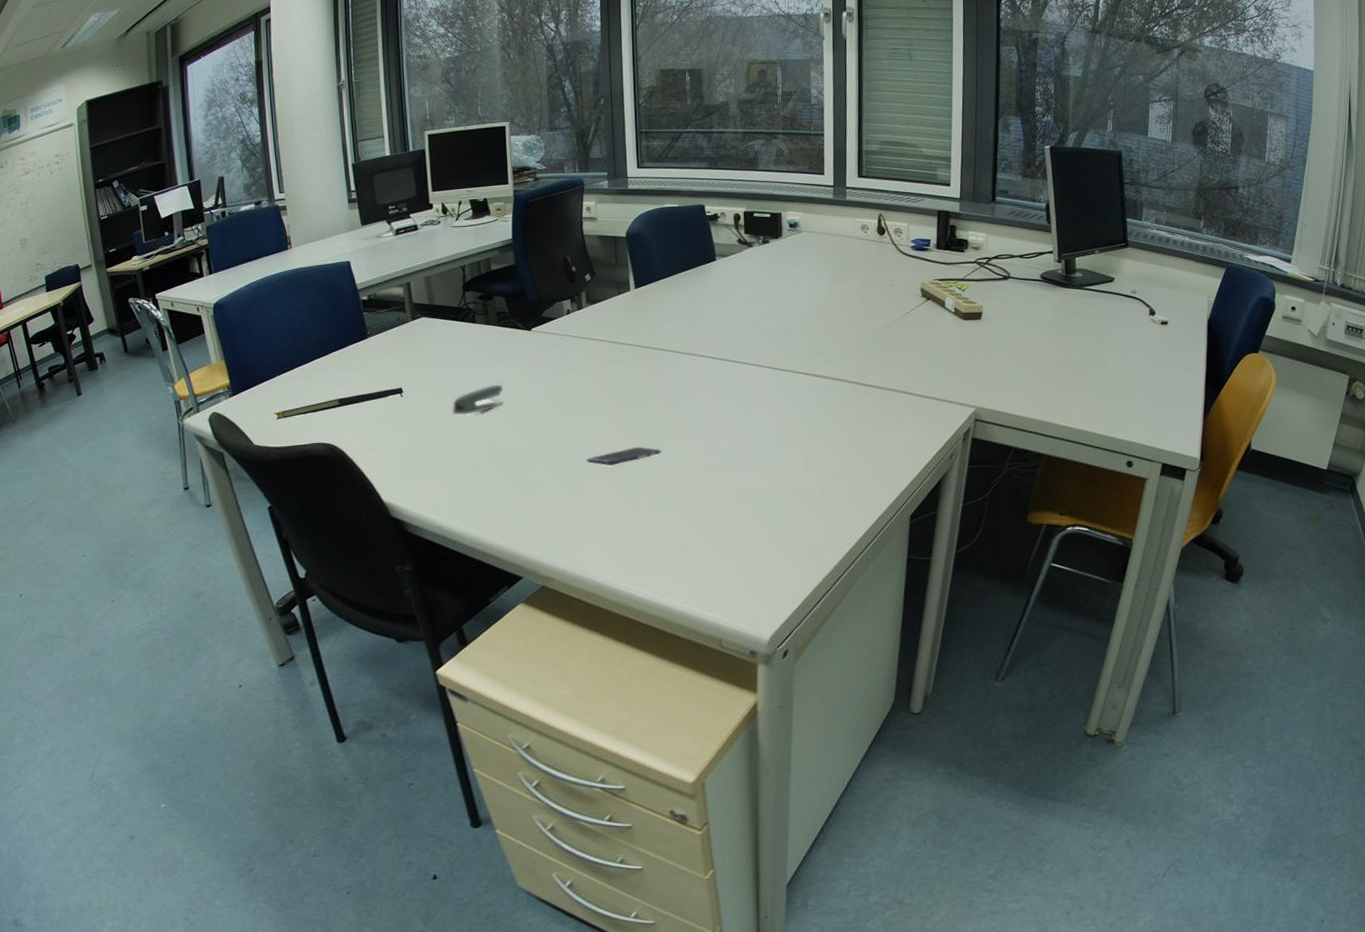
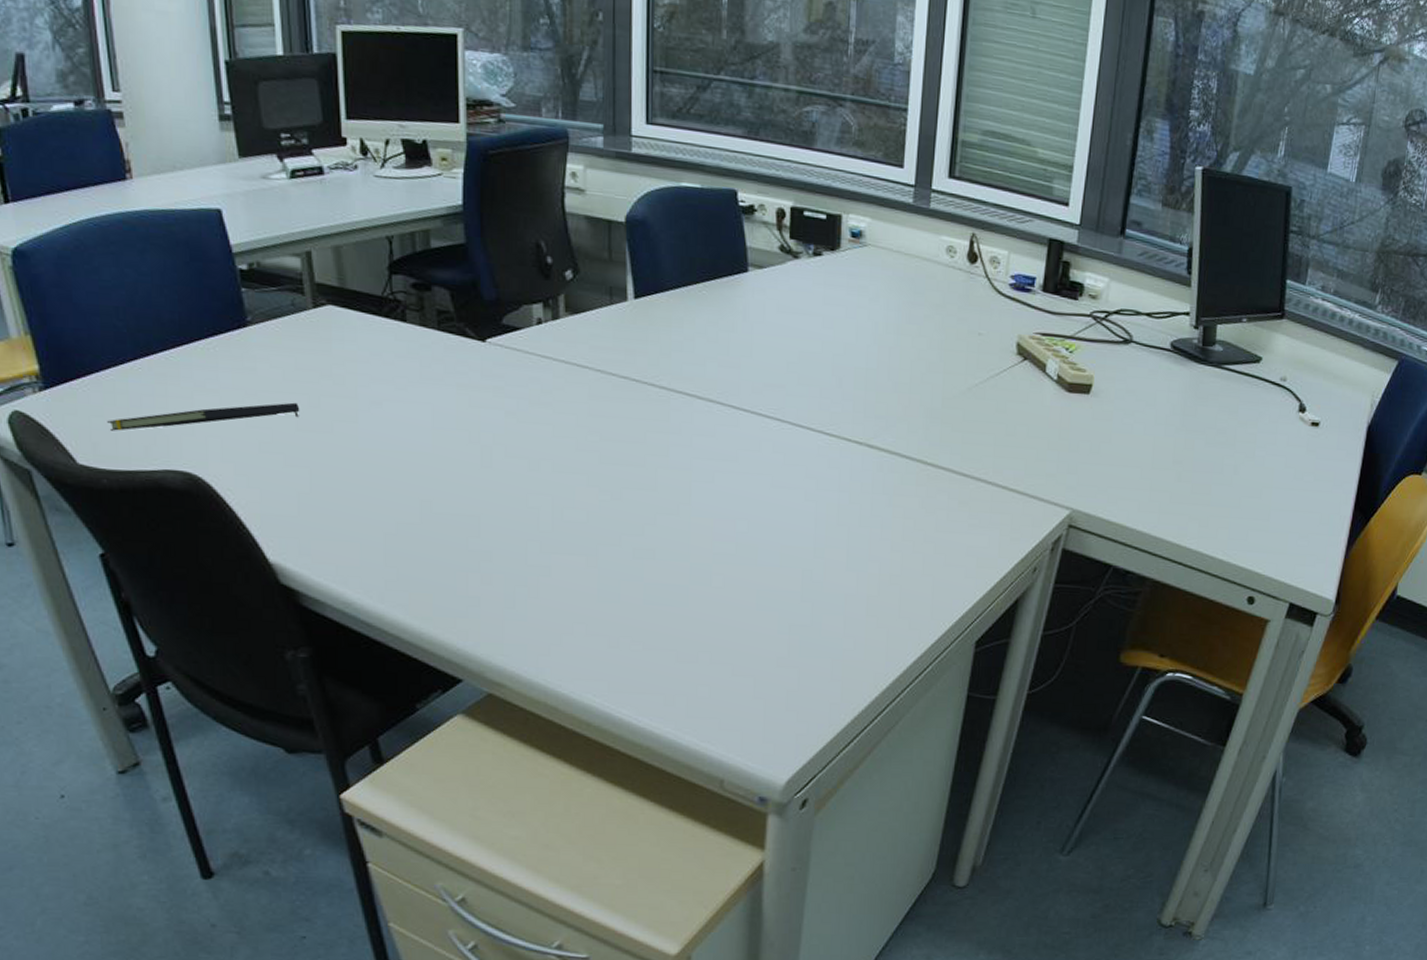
stapler: present [452,384,504,415] -> none [369,412,444,452]
smartphone: present [586,446,662,466] -> none [556,518,659,541]

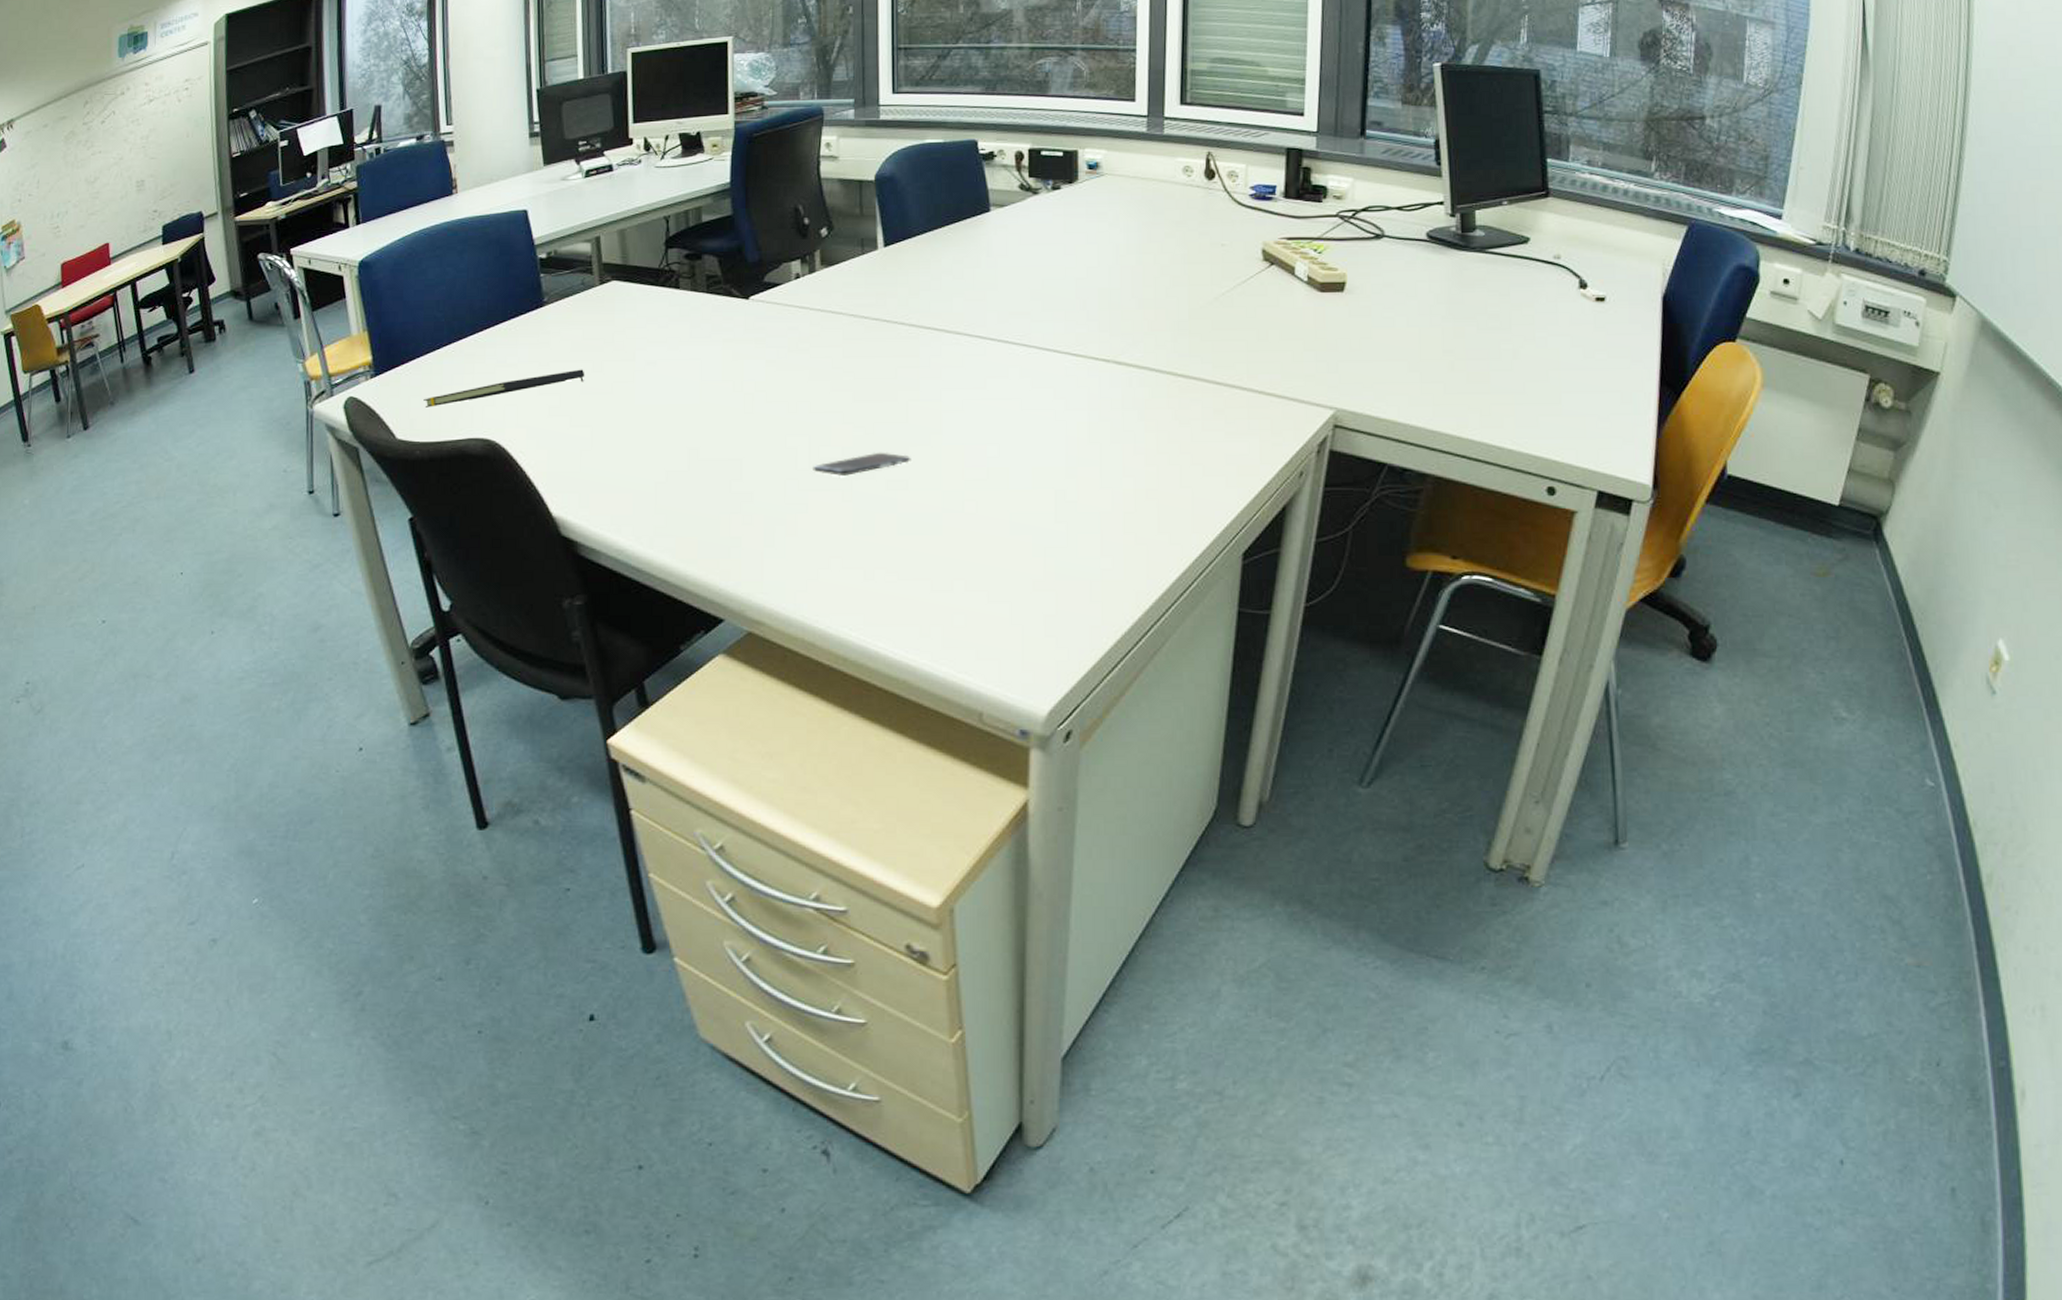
smartphone: none [556,518,659,541] -> present [813,452,911,476]

